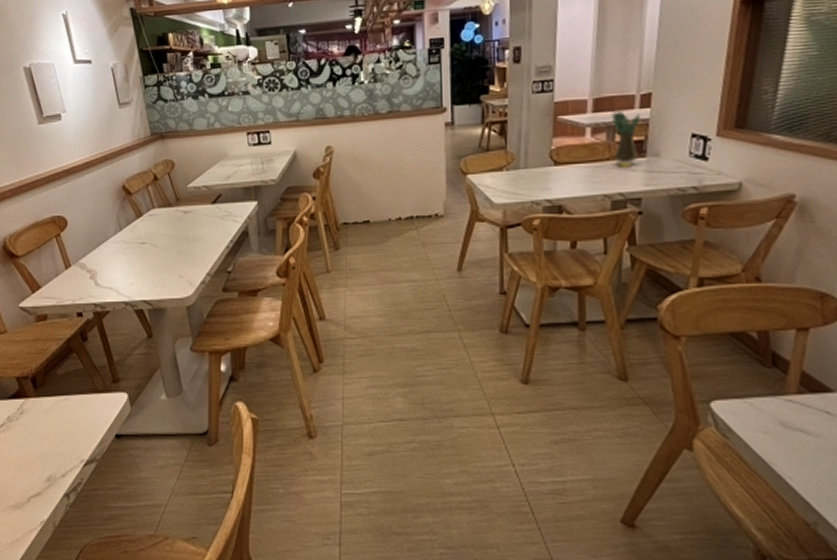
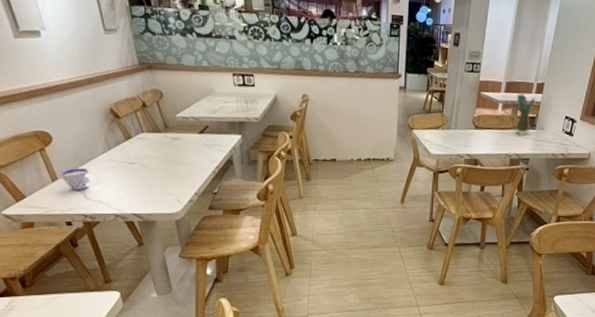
cup: none [73,253,107,278] -> present [60,168,96,191]

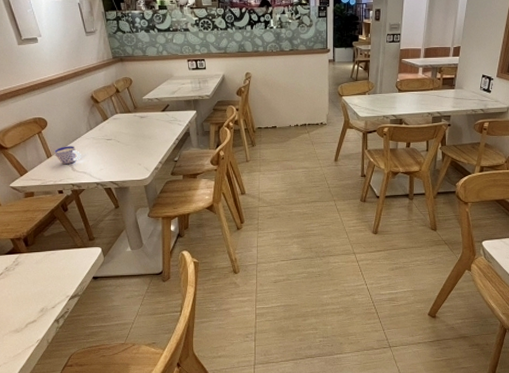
vase: present [515,92,536,137] -> none [435,57,453,96]

